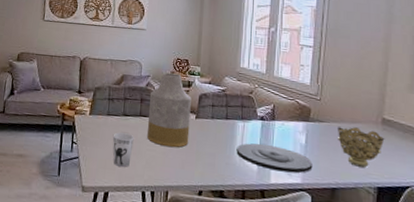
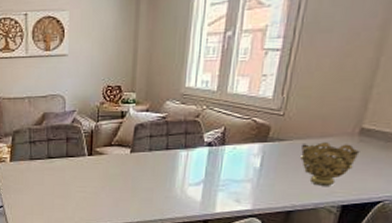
cup: present [112,132,134,167] -> none [38,177,61,211]
vase: present [147,73,192,148] -> none [75,104,125,187]
plate: present [236,143,313,173] -> none [177,172,267,200]

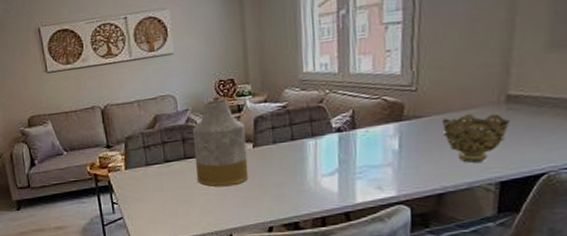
vase: none [75,104,125,187] -> present [192,99,249,187]

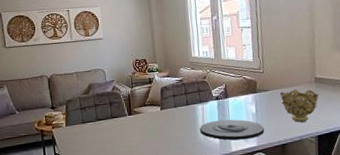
vase: present [192,99,249,187] -> none [117,73,158,141]
plate: none [309,159,411,188] -> present [199,119,265,140]

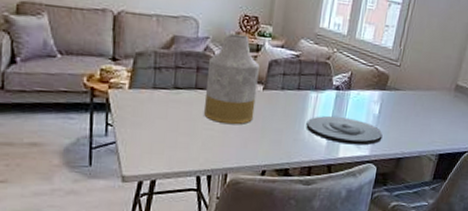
vase: none [117,73,158,141] -> present [204,33,260,125]
decorative bowl: present [280,89,319,123] -> none [411,95,455,136]

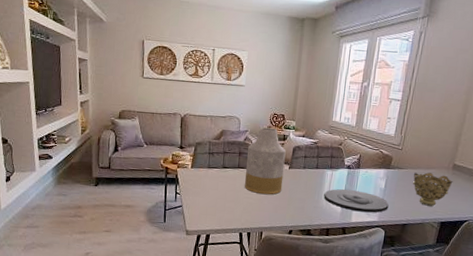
decorative bowl: none [411,95,455,136] -> present [413,172,453,206]

